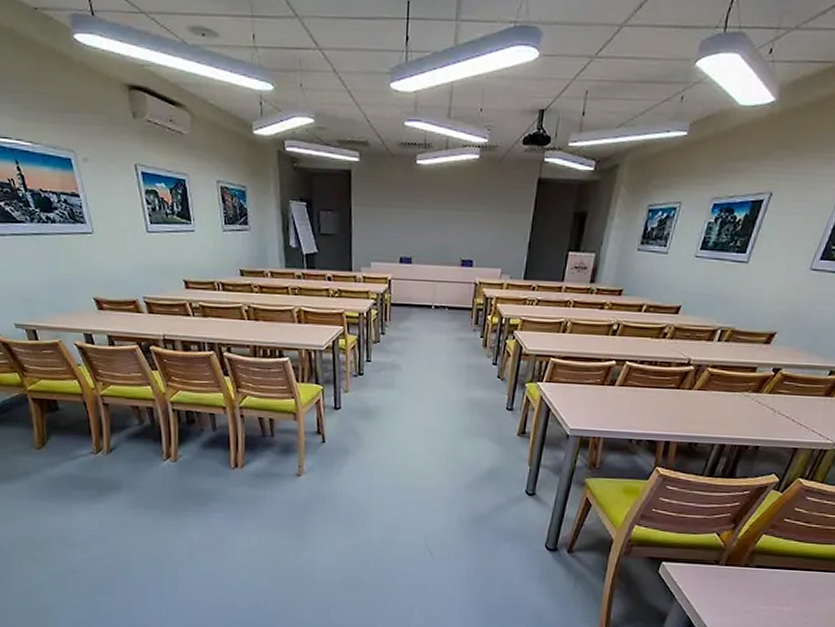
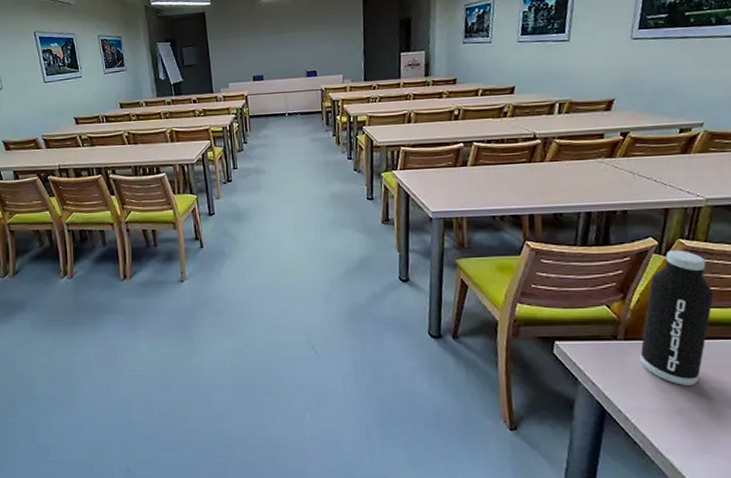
water bottle: none [735,487,817,608] -> present [640,249,714,385]

